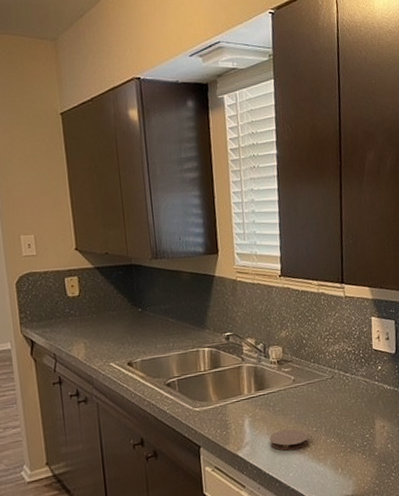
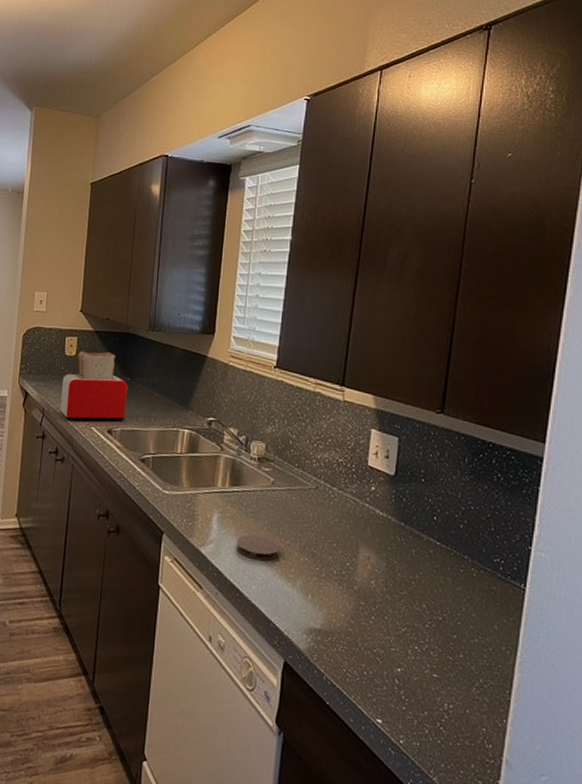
toaster: none [69,286,144,362] -> present [59,351,129,422]

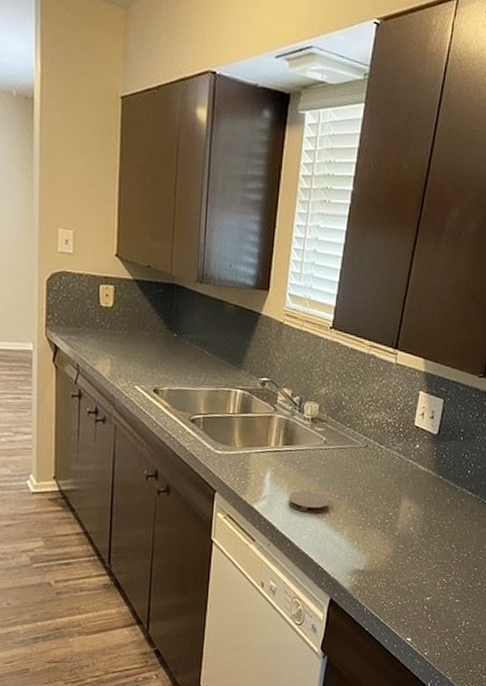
toaster: present [59,351,129,422] -> none [97,301,176,381]

